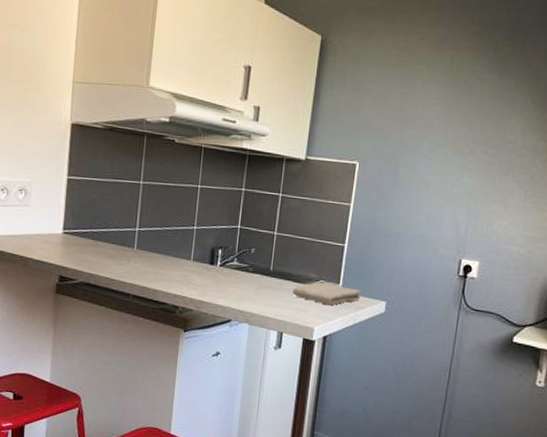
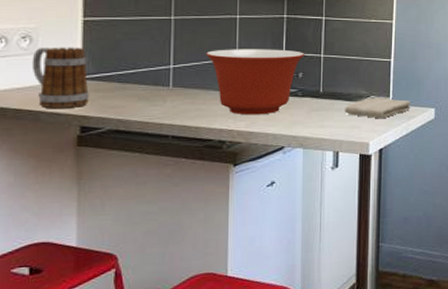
mug: none [25,200,68,258] -> present [31,47,89,109]
mixing bowl: none [168,217,259,286] -> present [206,49,305,115]

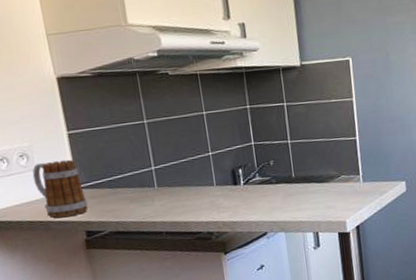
mixing bowl: present [206,49,305,115] -> none [181,139,273,207]
washcloth: present [345,97,411,119] -> none [318,176,382,197]

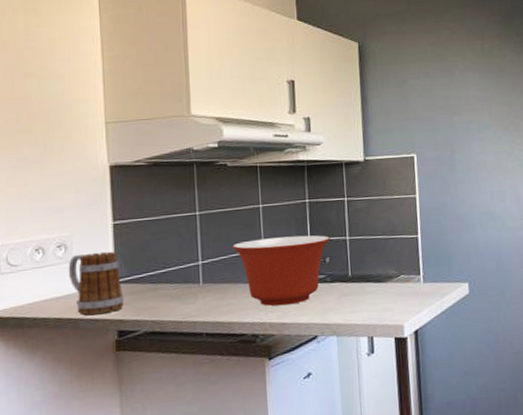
mixing bowl: none [181,139,273,207] -> present [232,235,330,306]

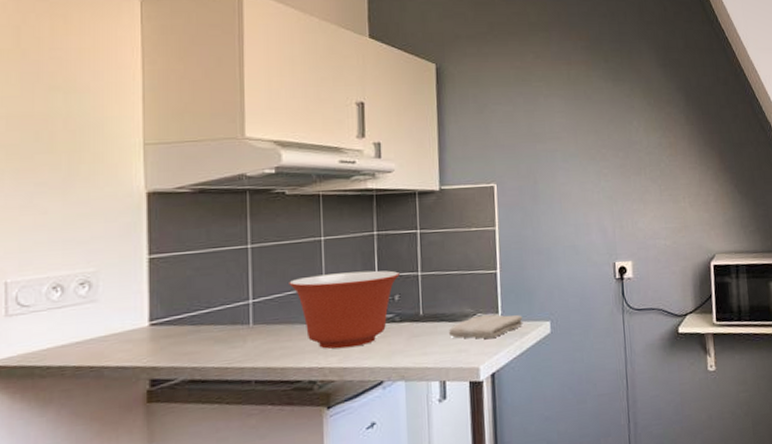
mug: present [68,251,124,315] -> none [92,289,158,362]
washcloth: none [375,276,443,299] -> present [449,314,523,339]

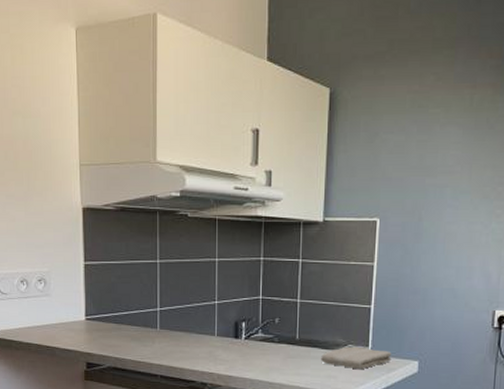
mixing bowl: present [289,270,400,349] -> none [188,292,281,360]

